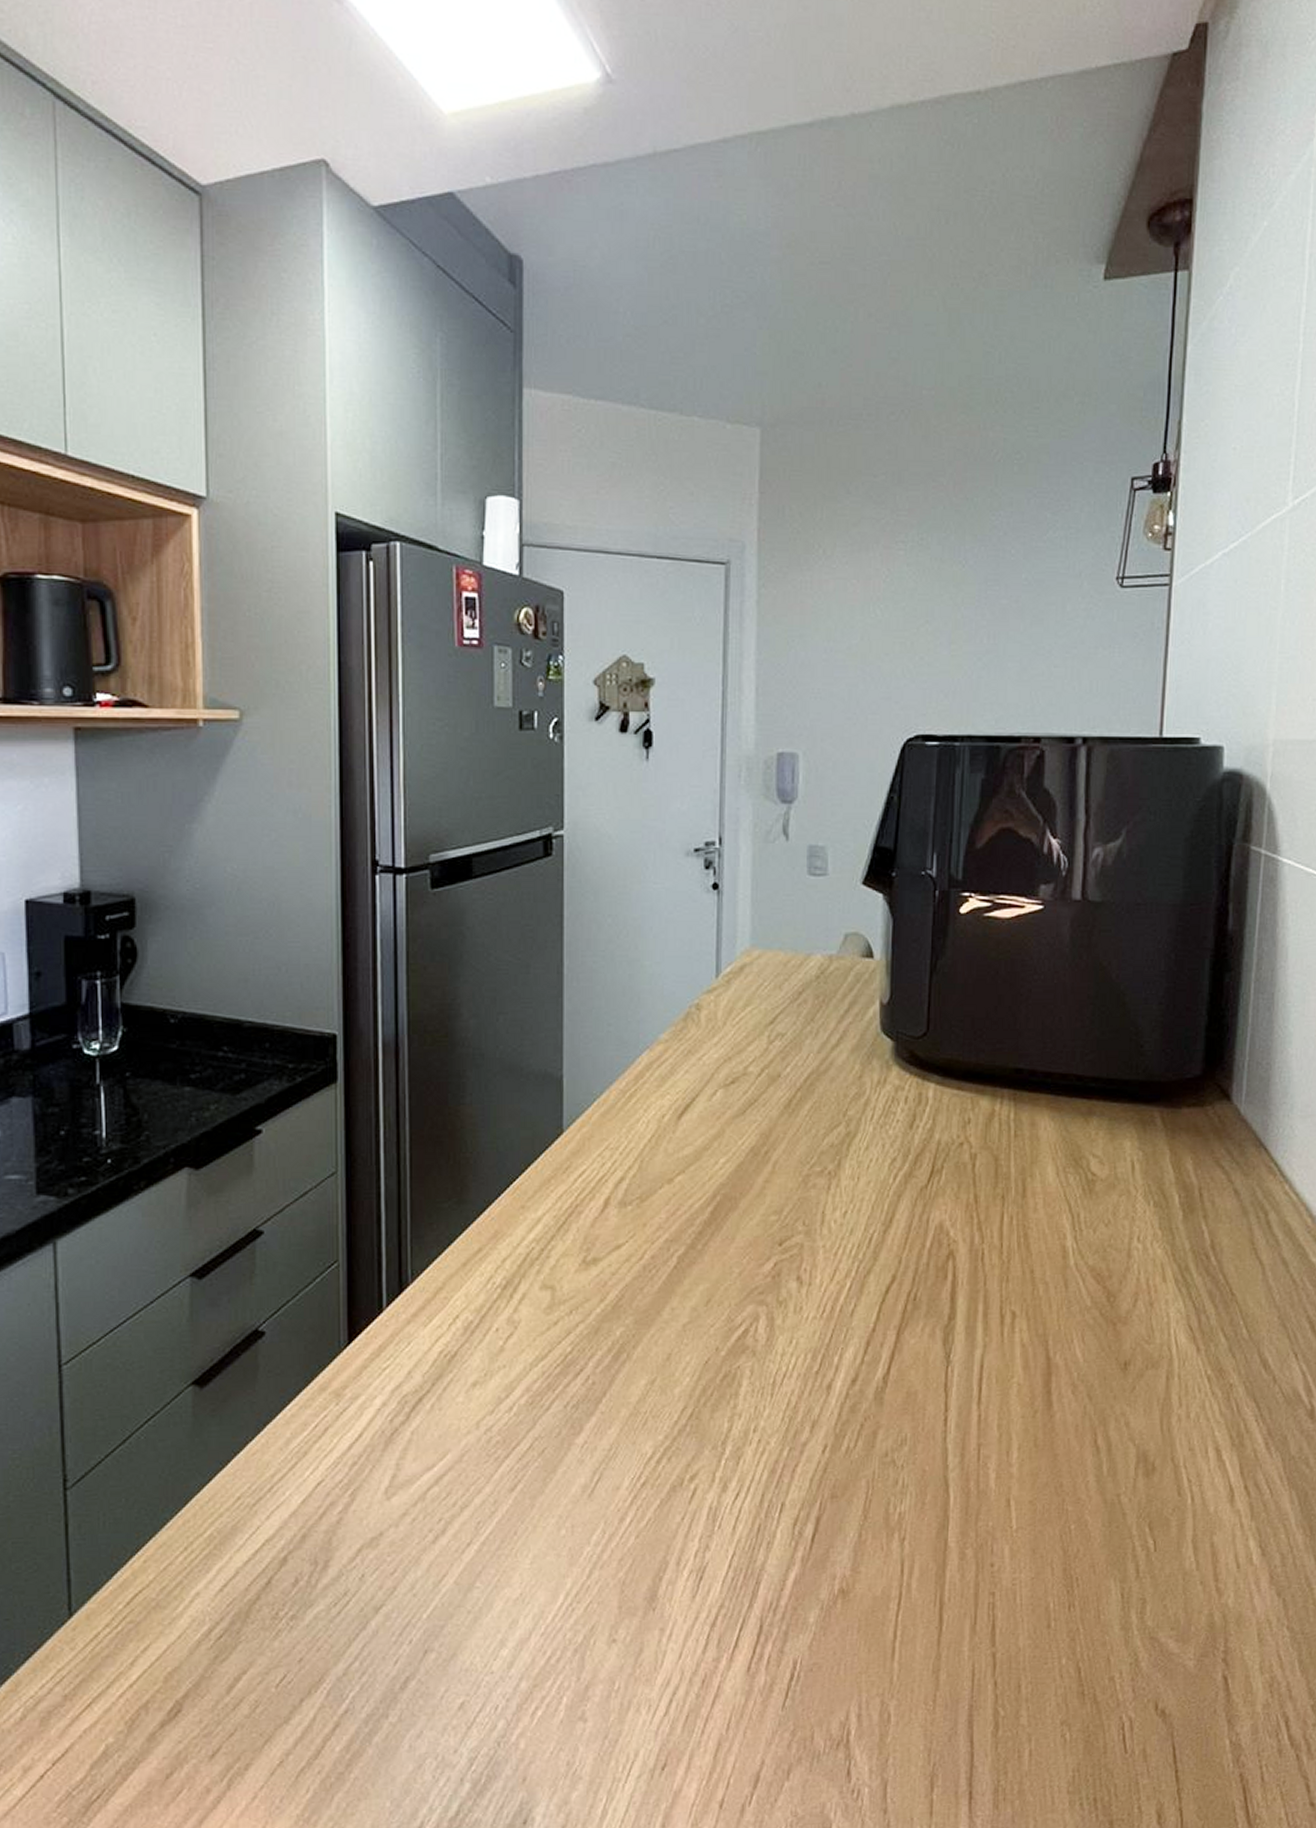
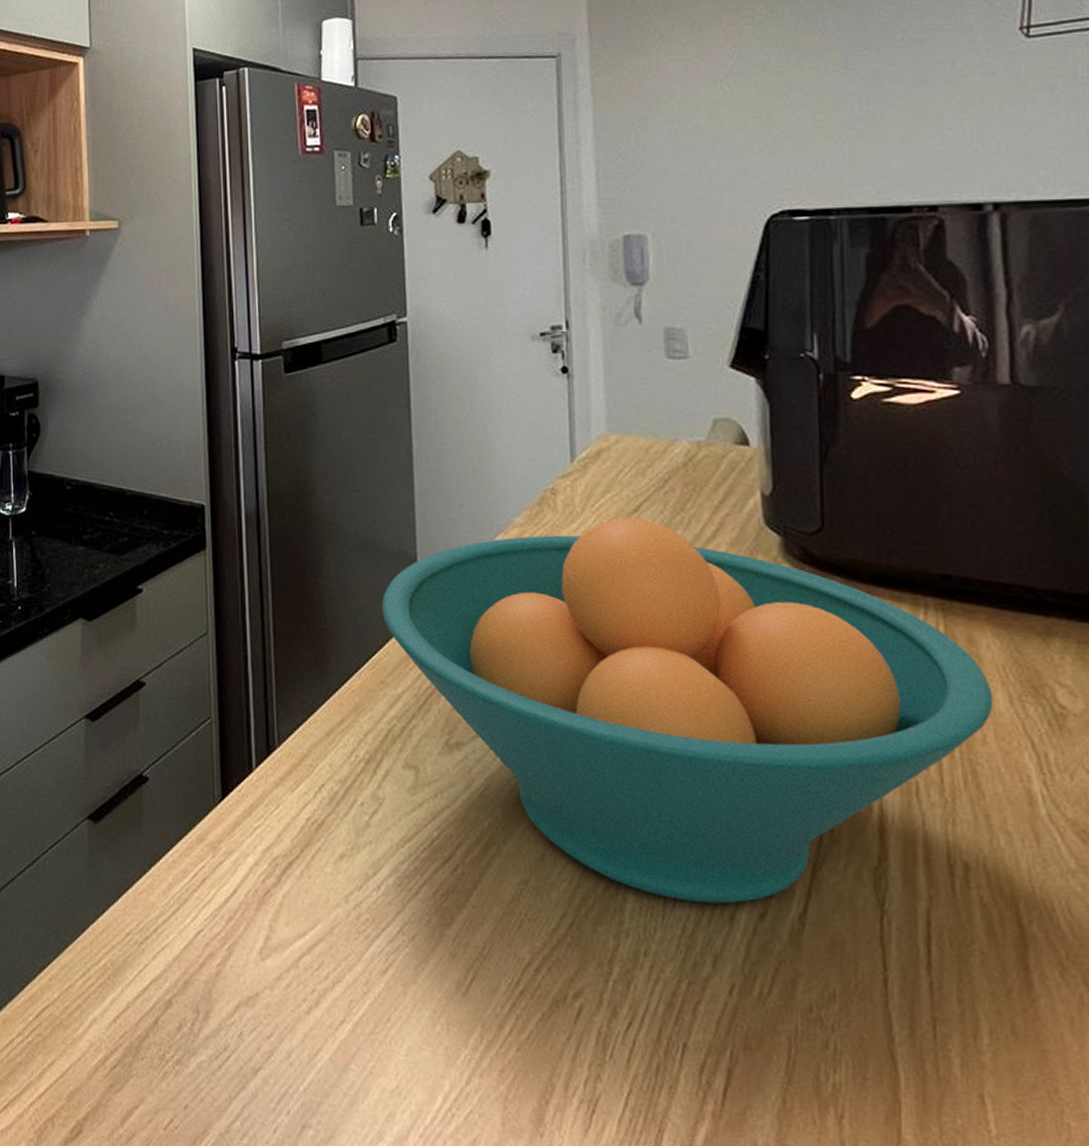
fruit bowl: none [525,1030,1045,1378] -> present [381,517,994,904]

